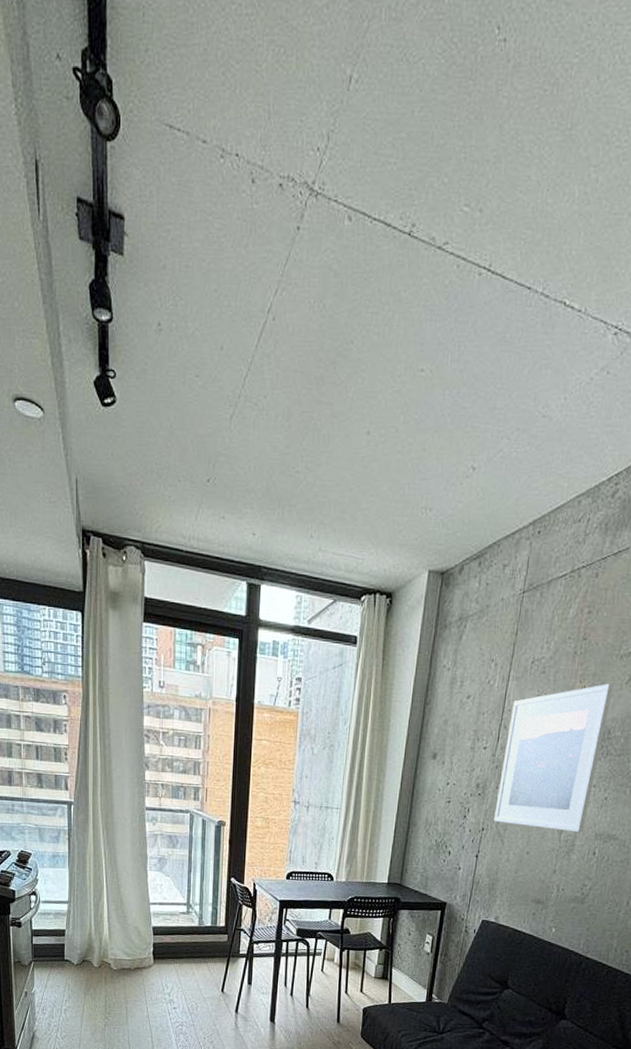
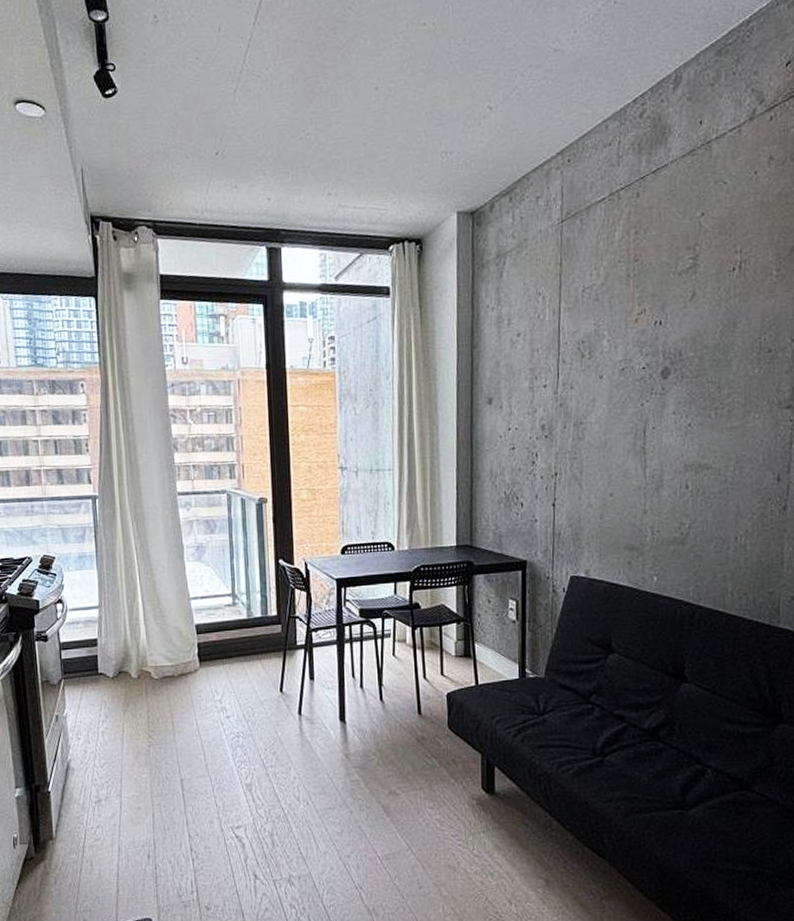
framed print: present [494,684,614,833] -> none [566,303,677,466]

